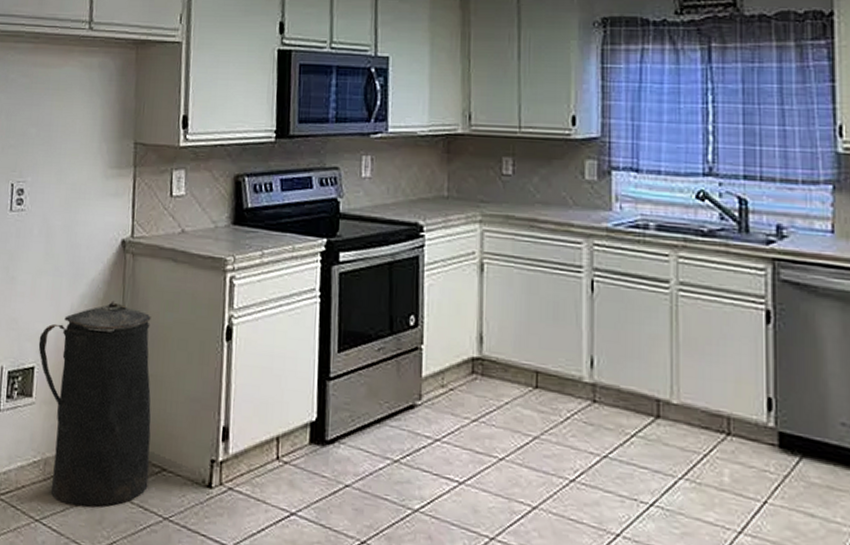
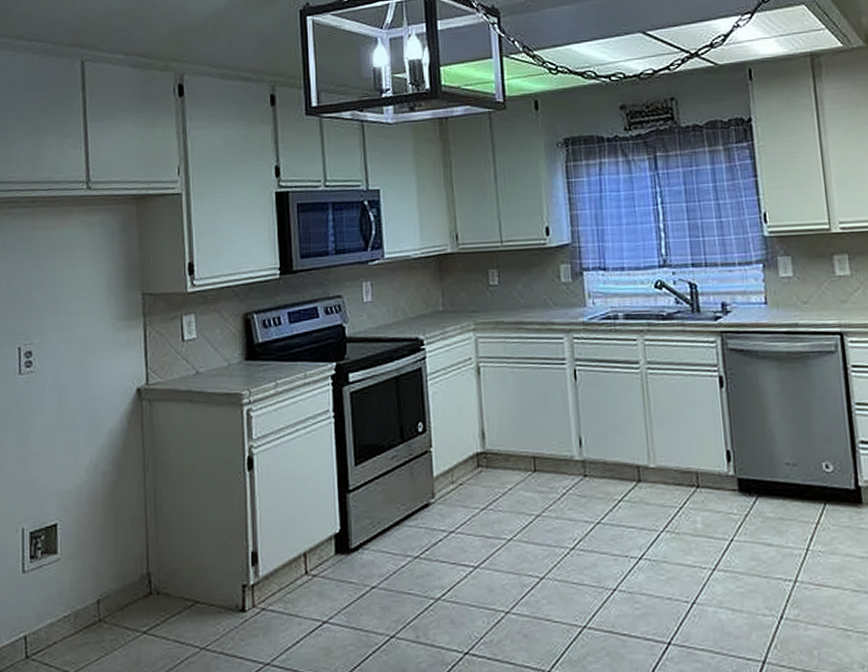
trash can: present [38,300,151,507] -> none [59,448,182,652]

